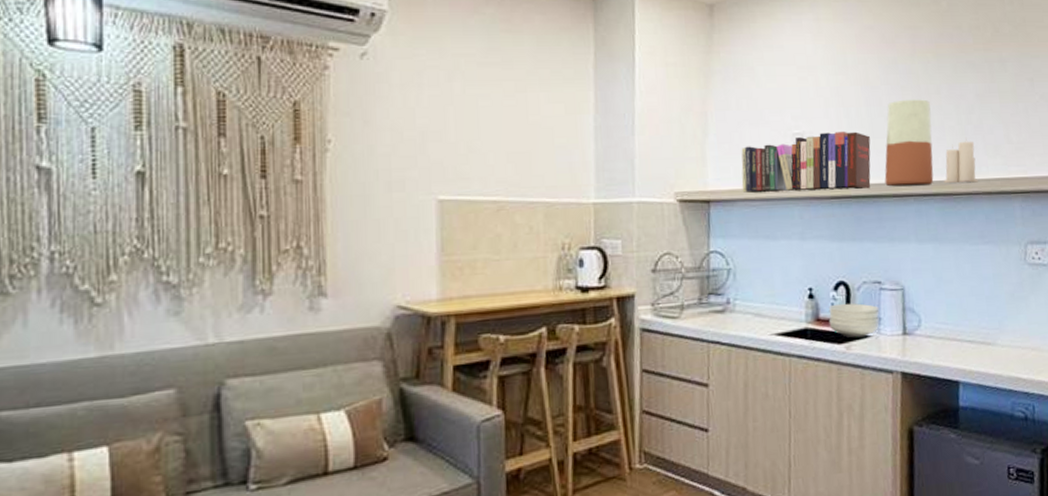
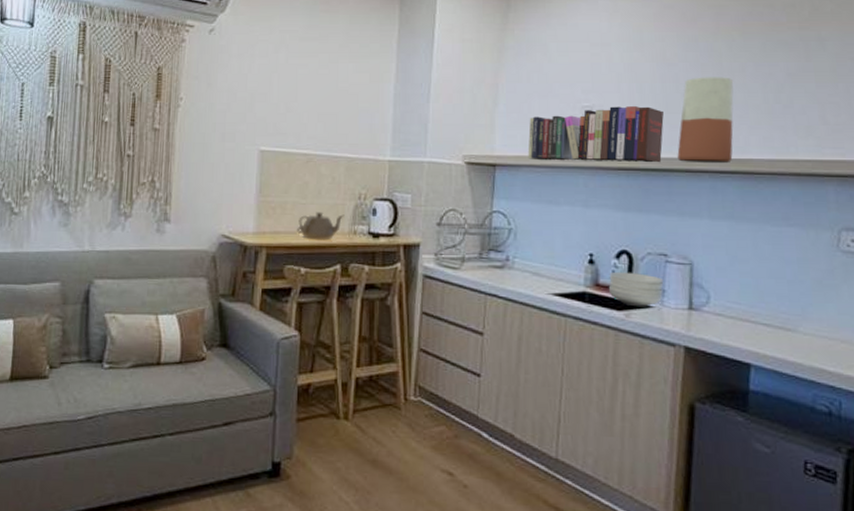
teapot: none [491,267,547,302] -> present [297,211,345,241]
candle: present [944,138,978,184] -> none [744,117,785,163]

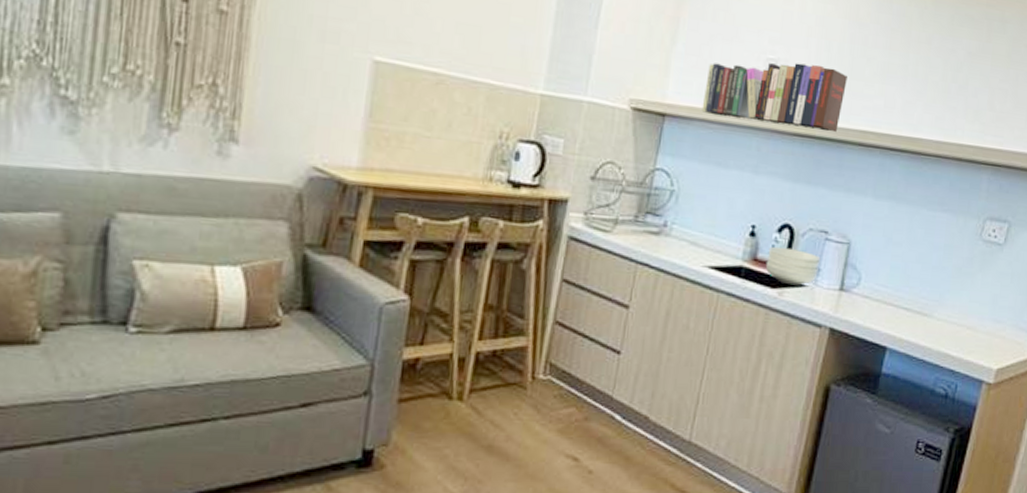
teapot: present [297,211,345,241] -> none [416,148,480,187]
vase: present [677,77,734,164] -> none [853,43,919,141]

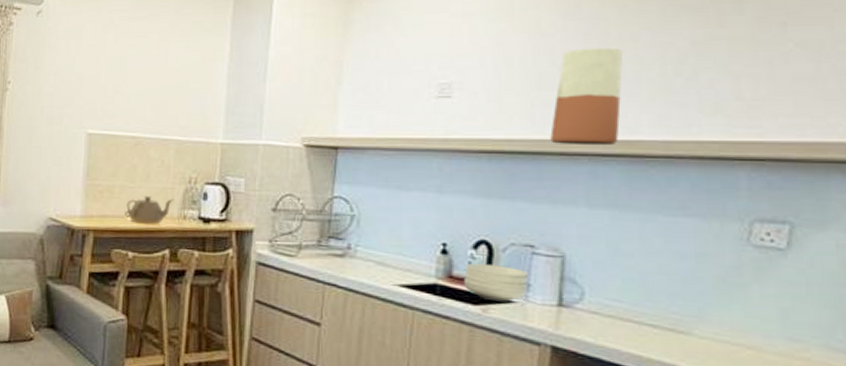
teapot: none [416,148,480,187] -> present [125,195,174,225]
books: present [701,63,765,122] -> none [374,93,444,143]
books: present [754,63,847,133] -> none [431,81,535,145]
vase: none [853,43,919,141] -> present [550,47,624,146]

